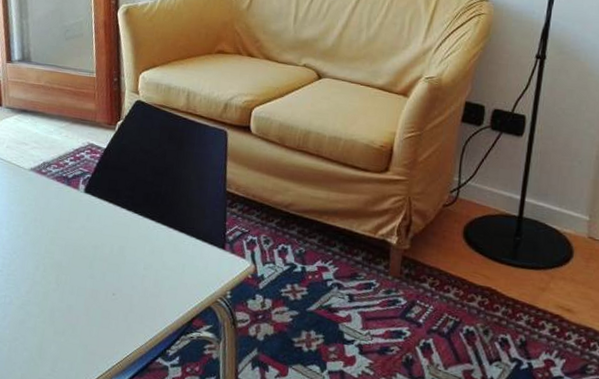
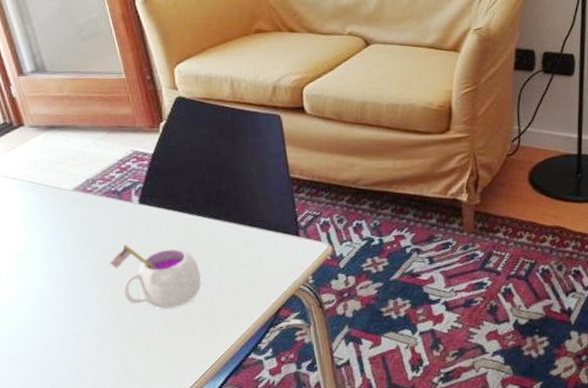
mug: none [47,228,127,297] -> present [110,245,202,309]

